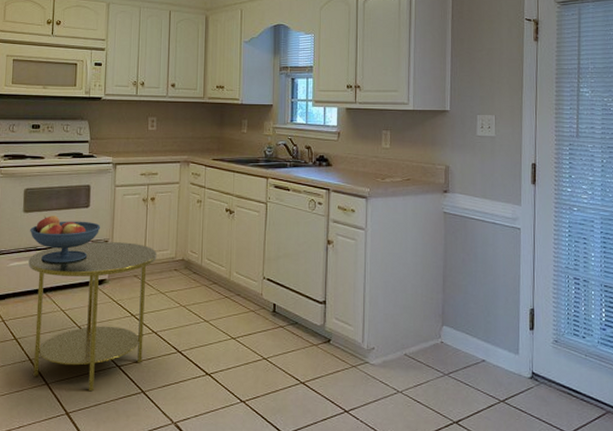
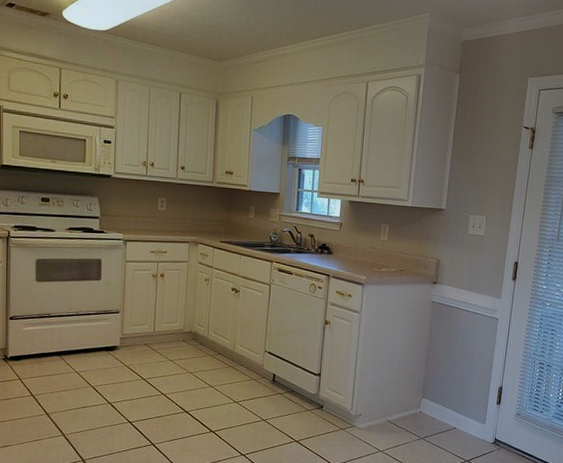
side table: present [28,242,157,391] -> none [42,312,166,442]
fruit bowl: present [30,215,101,264] -> none [43,285,112,330]

